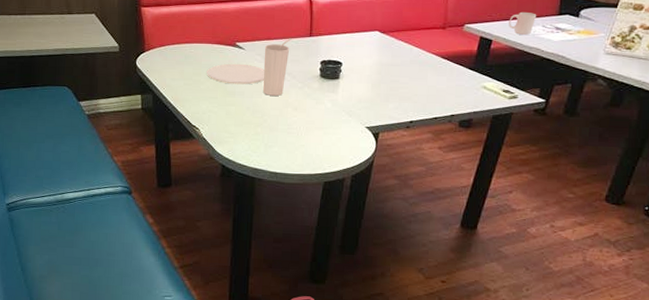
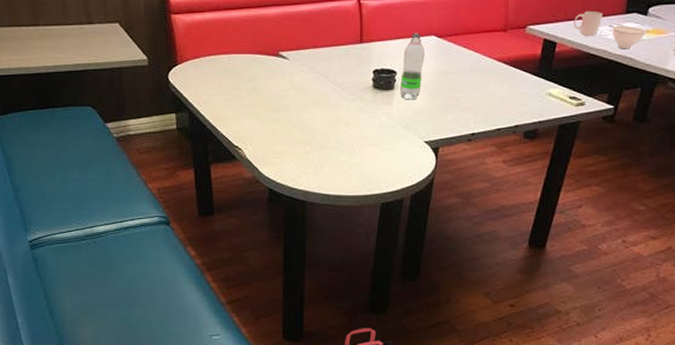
plate: present [206,63,264,85] -> none [247,75,312,99]
cup: present [263,38,292,97] -> none [310,45,340,111]
bottle: none [345,28,369,89] -> present [400,33,425,100]
bowl: none [545,26,578,48] -> present [612,25,646,50]

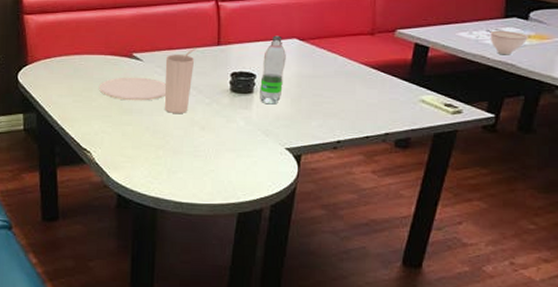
plate: none [247,75,312,99] -> present [98,77,166,101]
cup: none [310,45,340,111] -> present [164,47,197,114]
cup: present [574,10,603,37] -> none [447,14,480,42]

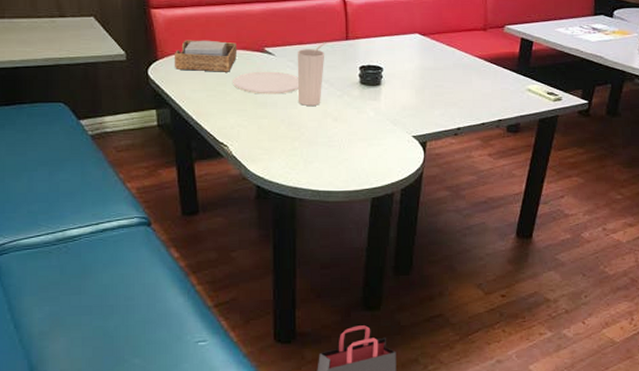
napkin holder: none [44,45,106,78] -> present [175,40,238,72]
bottle: present [260,35,286,105] -> none [387,30,410,96]
bowl: present [490,30,528,55] -> none [582,26,613,49]

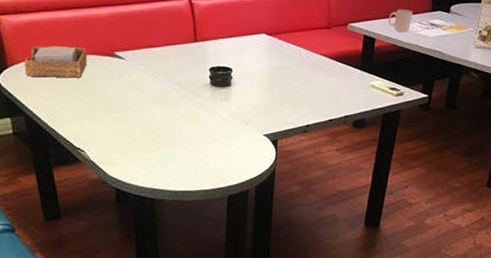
plate: present [232,71,299,95] -> none [84,75,151,99]
cup: present [297,42,326,107] -> none [147,44,176,110]
cup: none [548,12,574,37] -> present [388,9,413,33]

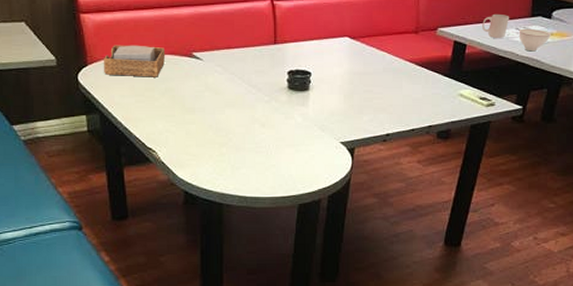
bowl: none [421,22,450,44] -> present [518,28,551,52]

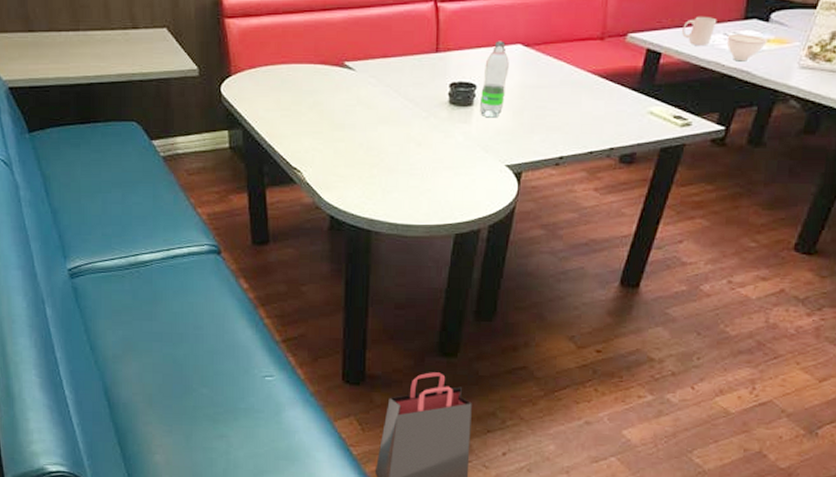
napkin holder: present [104,45,166,77] -> none [248,53,315,90]
bottle: none [315,34,339,101] -> present [480,41,509,118]

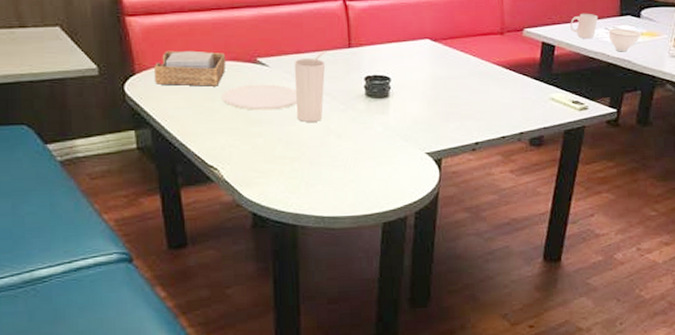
napkin holder: none [248,53,315,90] -> present [155,50,227,87]
plate: none [308,88,380,115] -> present [221,84,297,111]
cup: none [378,55,413,130] -> present [294,50,327,123]
bottle: present [480,41,509,118] -> none [395,36,420,109]

